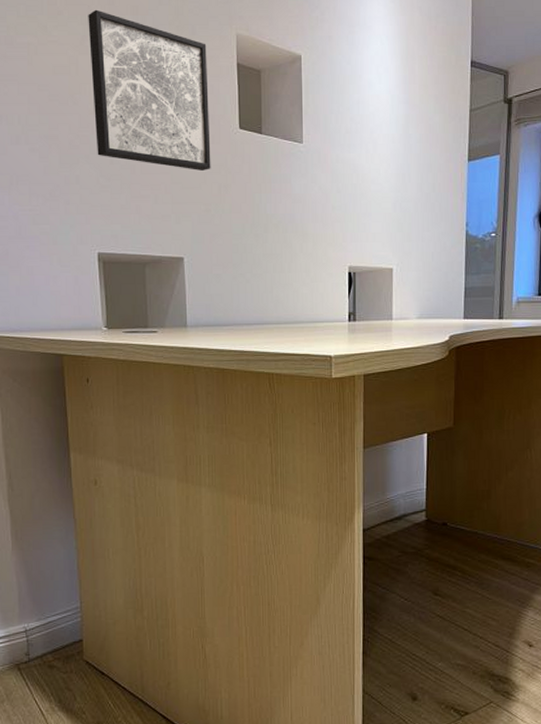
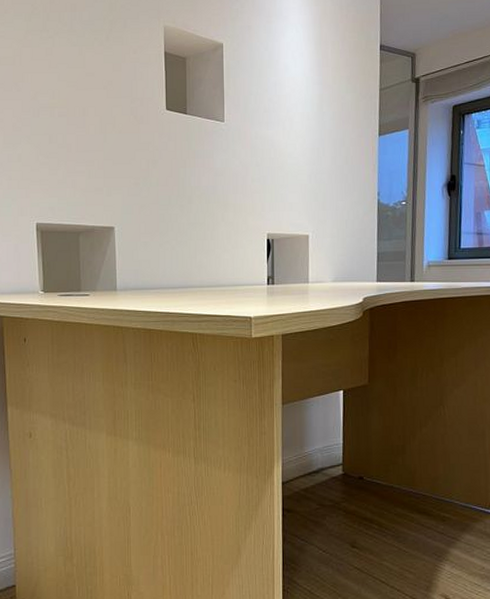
wall art: present [88,9,211,170] -> none [31,7,140,148]

